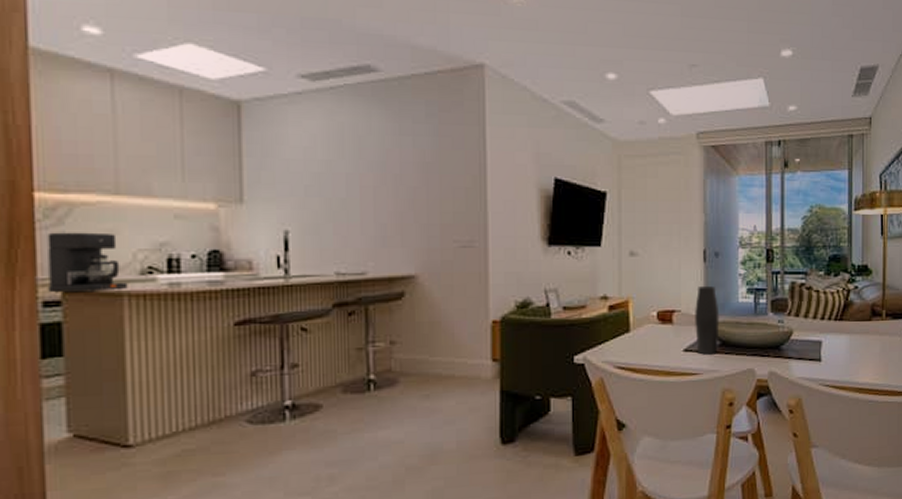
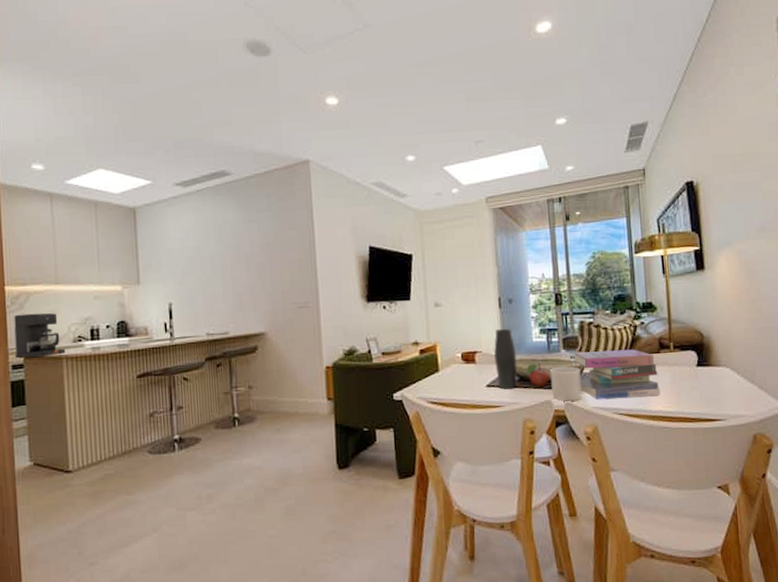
fruit: none [729,327,754,354] -> present [526,364,550,387]
mug: none [754,332,789,371] -> present [549,366,582,402]
books: none [782,315,869,369] -> present [574,349,661,399]

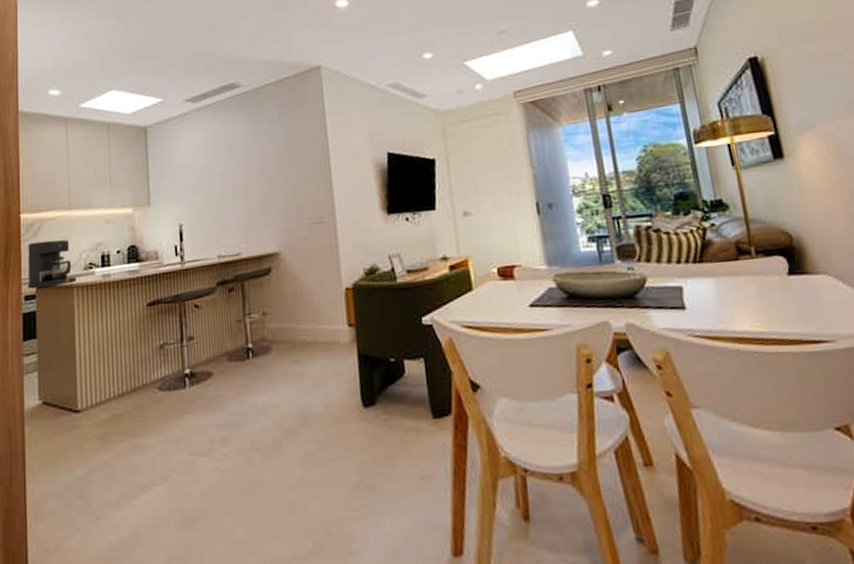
vase: present [494,328,517,390] -> none [535,237,565,310]
fruit: present [526,364,550,387] -> none [575,278,605,306]
mug: present [549,366,582,402] -> none [603,280,646,323]
books: present [574,349,661,399] -> none [631,256,746,319]

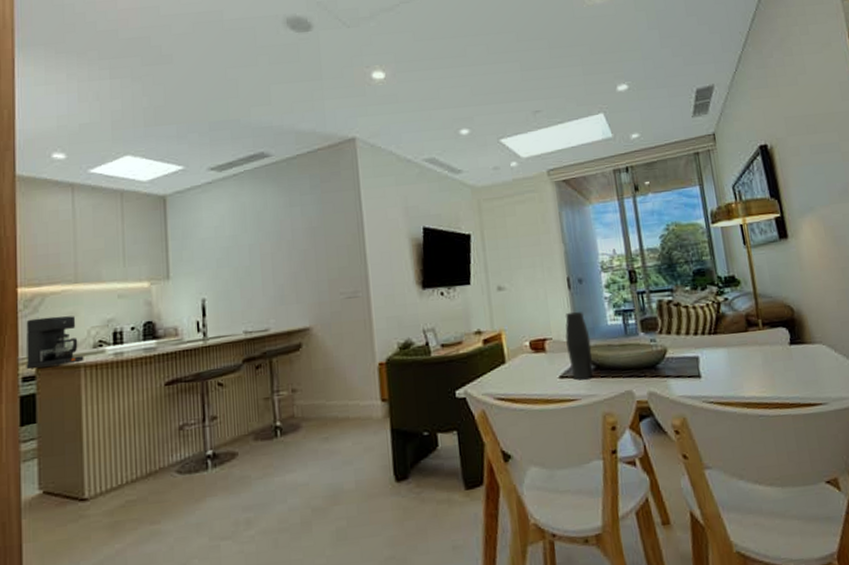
vase: none [535,237,565,310] -> present [565,311,593,381]

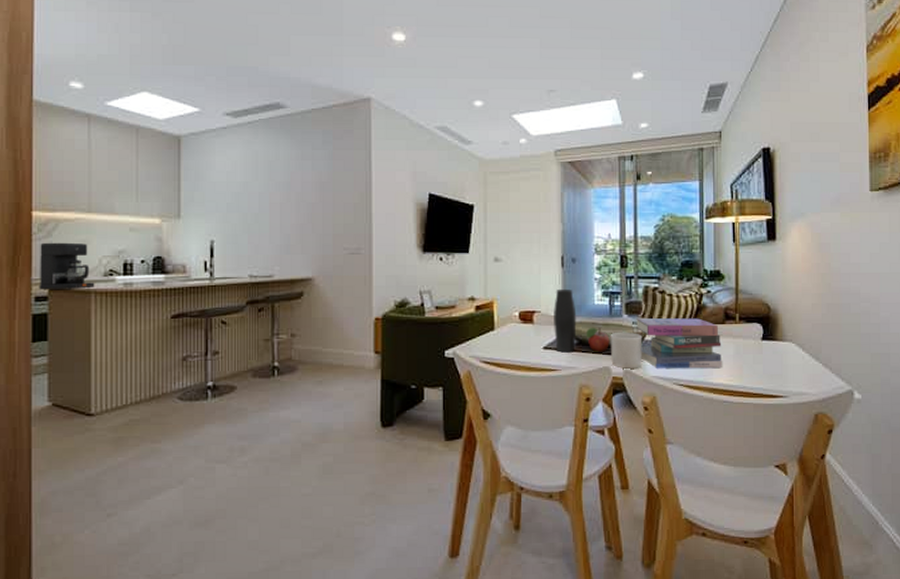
fruit: none [602,349,630,376] -> present [586,328,610,352]
mug: none [628,351,666,392] -> present [610,333,643,370]
books: none [654,328,753,387] -> present [636,318,723,368]

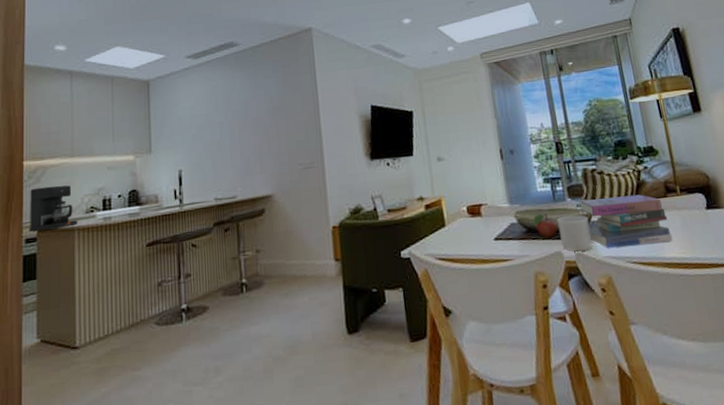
vase: present [554,288,577,353] -> none [499,179,525,242]

